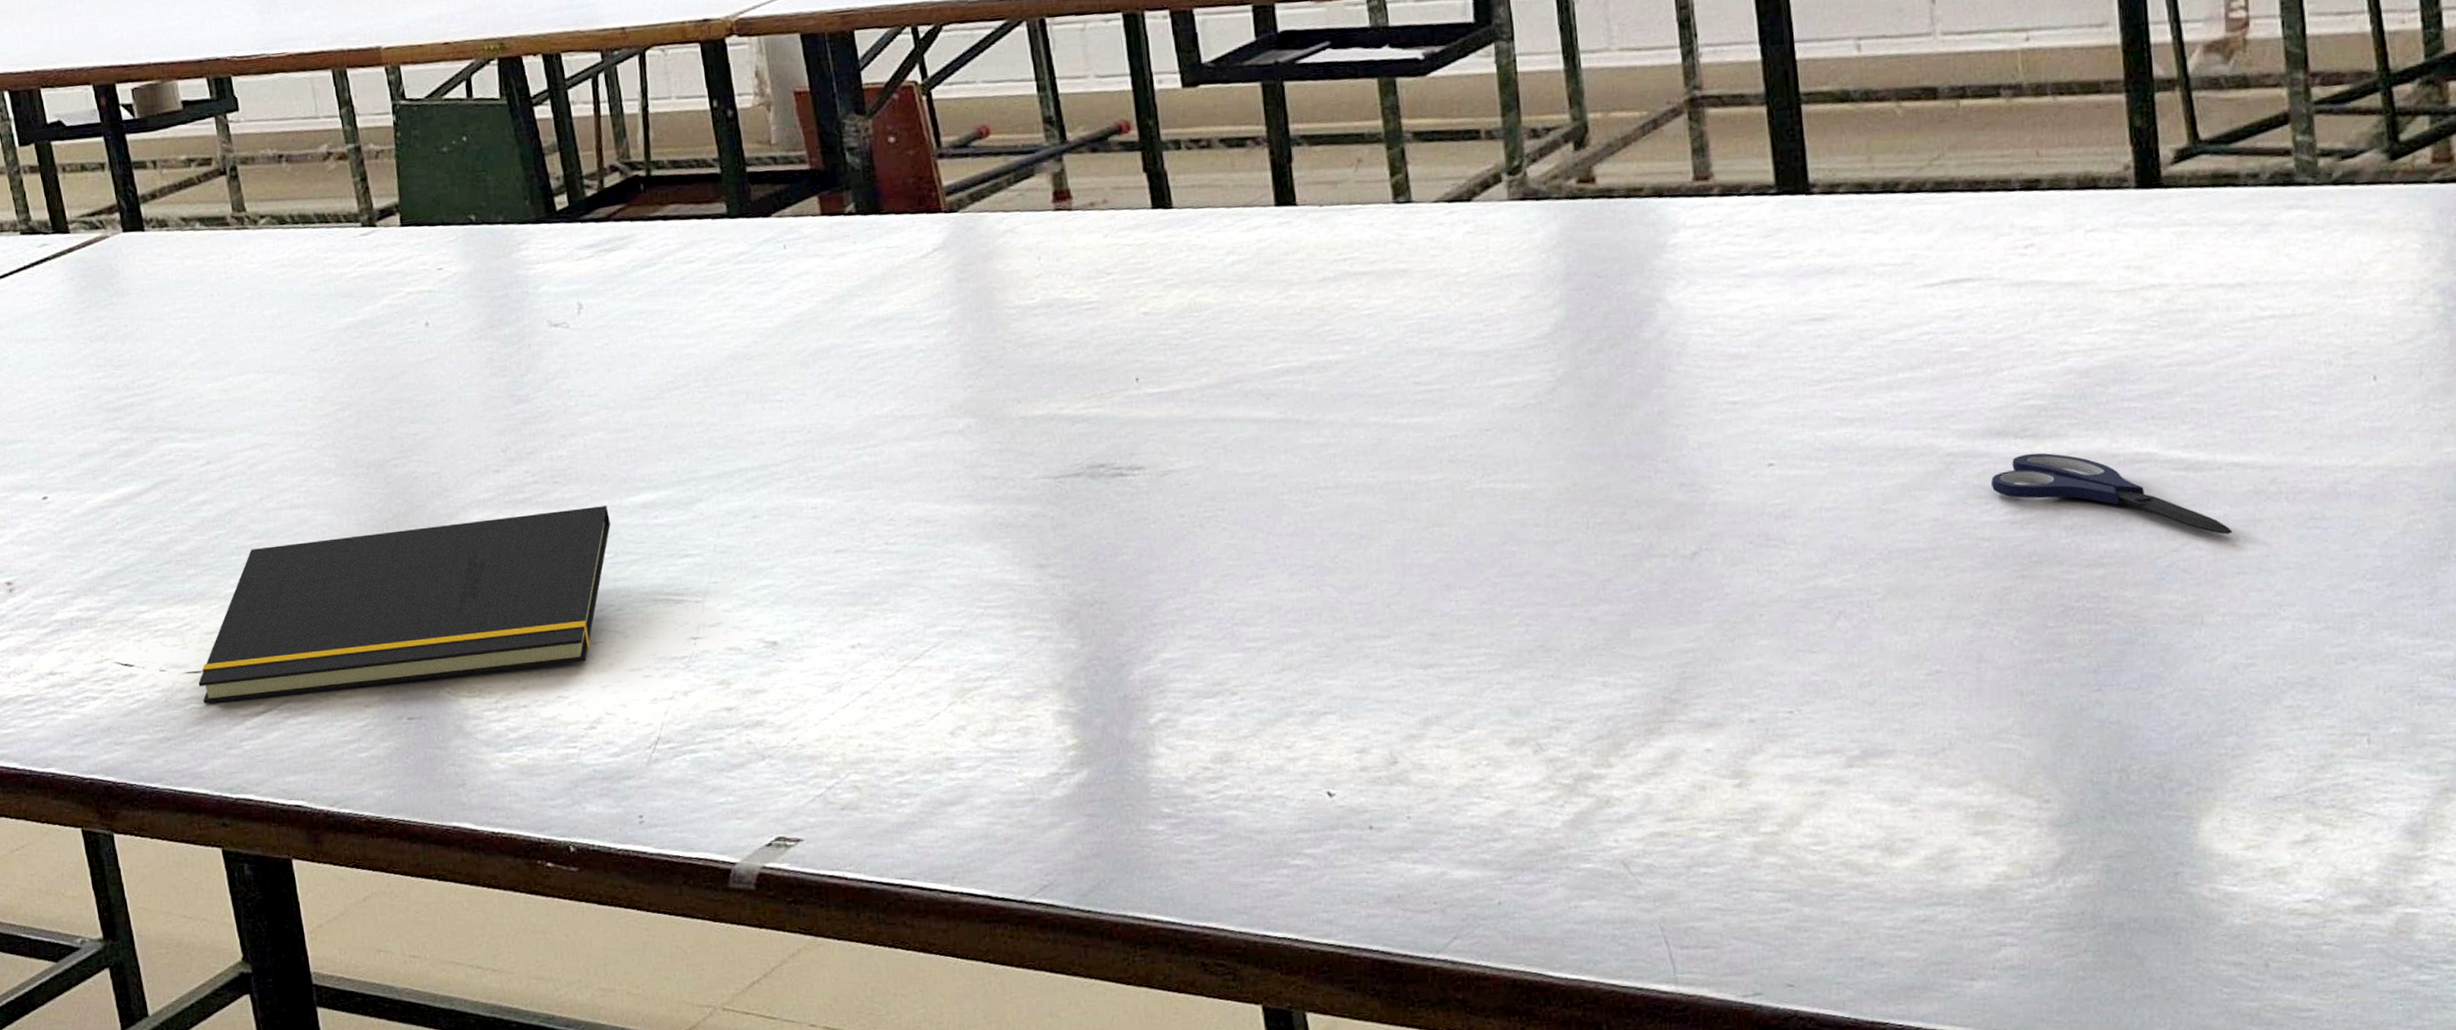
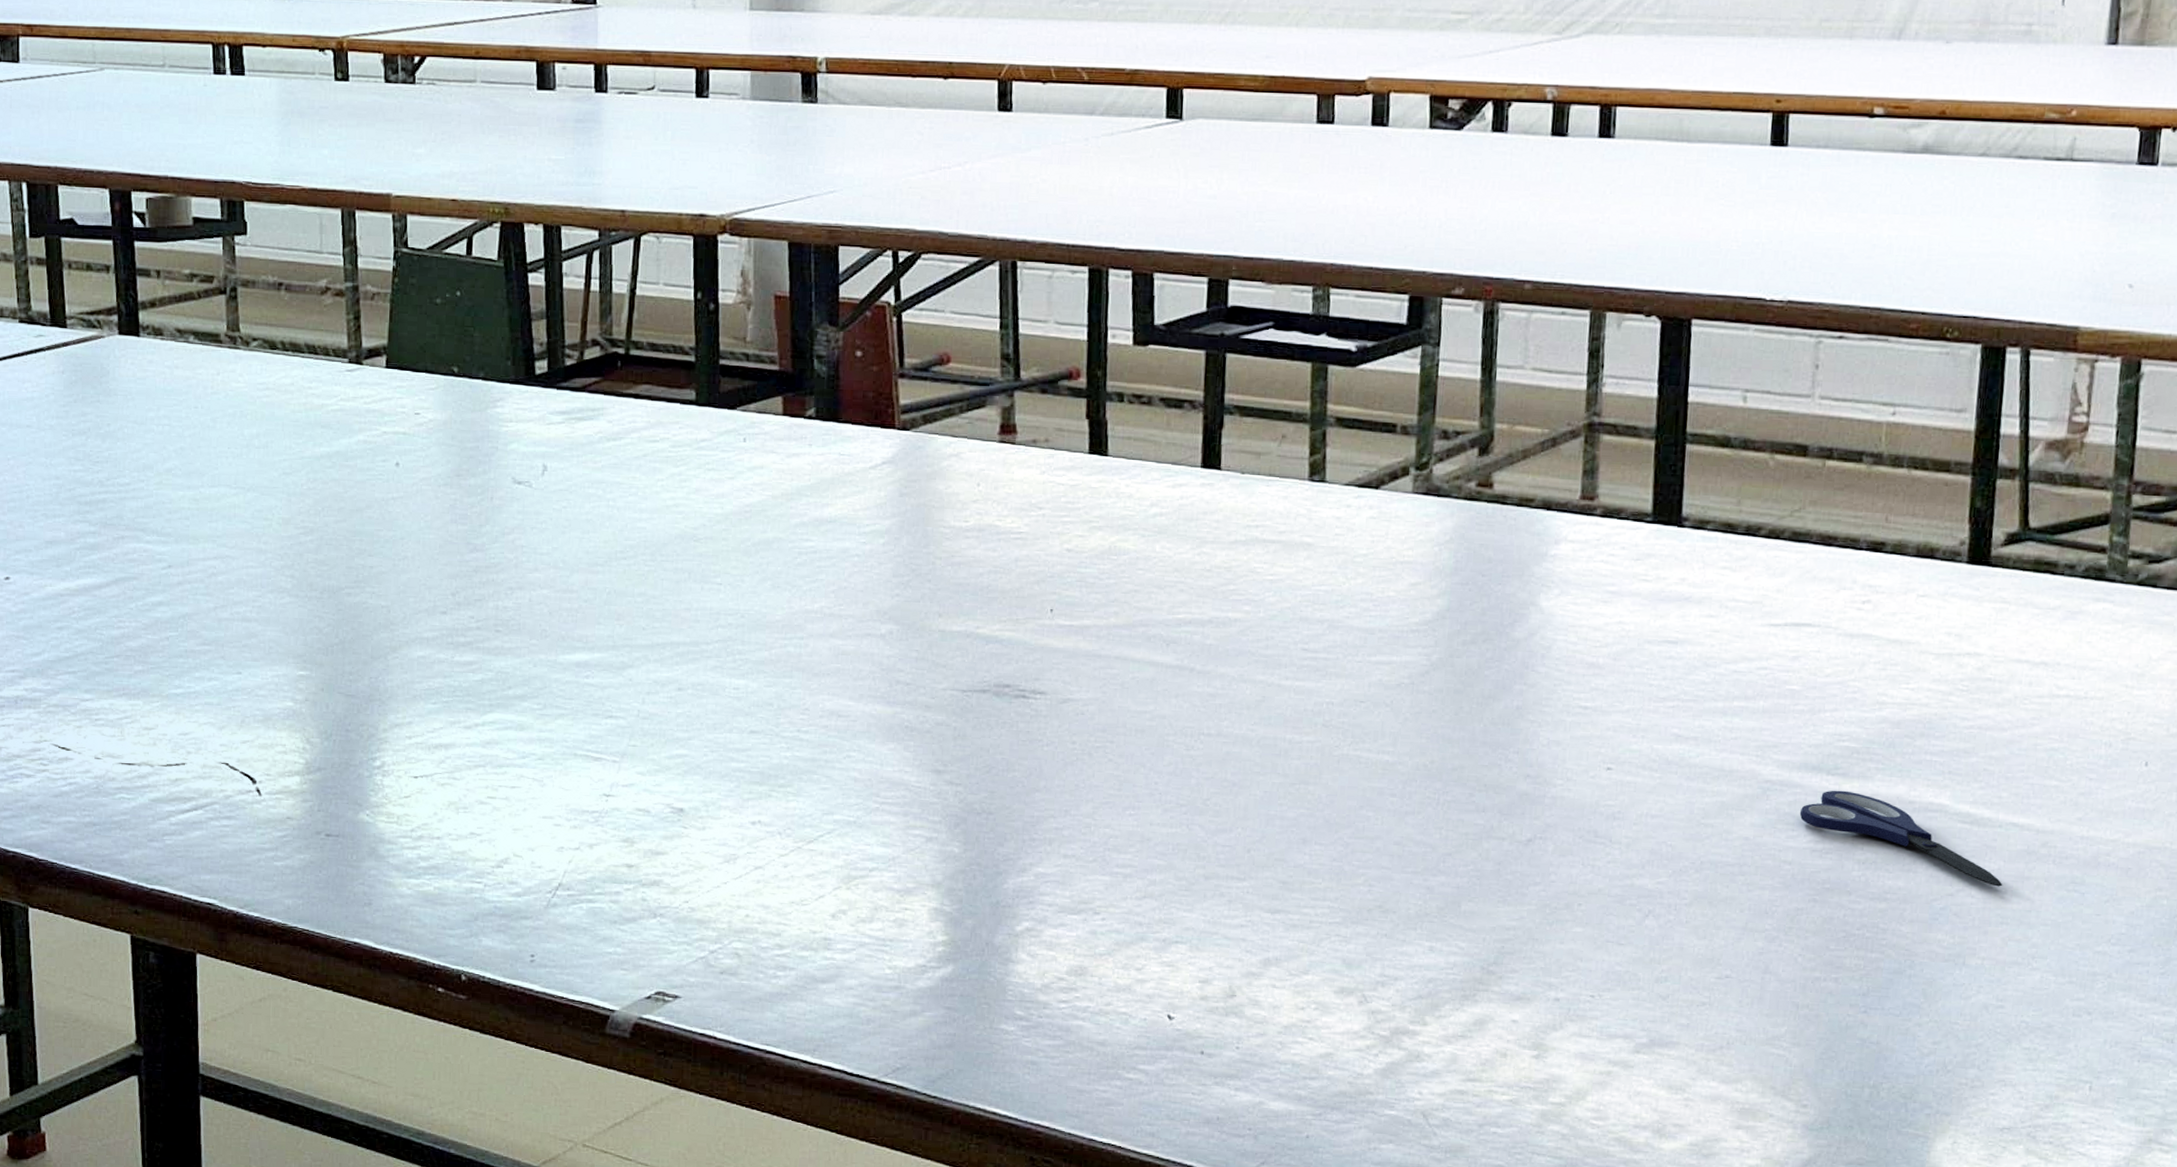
notepad: present [198,506,611,704] -> none [130,654,544,804]

